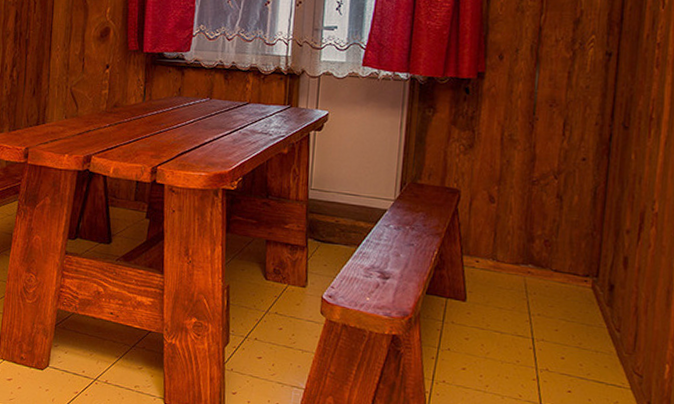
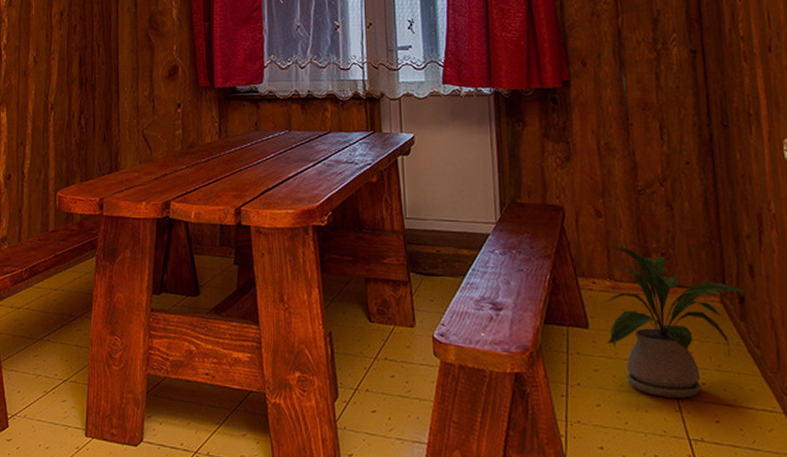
house plant: none [480,227,621,369] -> present [600,244,751,398]

